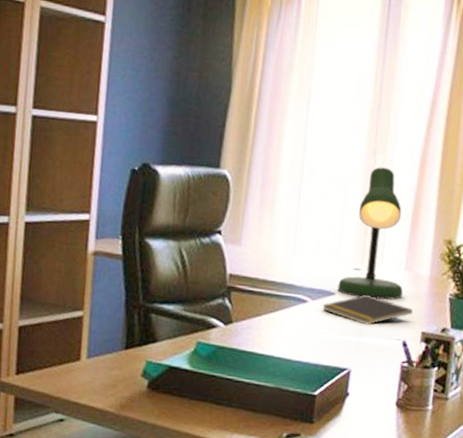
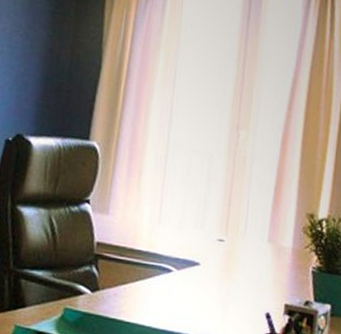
notepad: present [322,294,413,325] -> none [186,265,276,296]
desk lamp: present [337,167,403,300] -> none [202,141,266,272]

